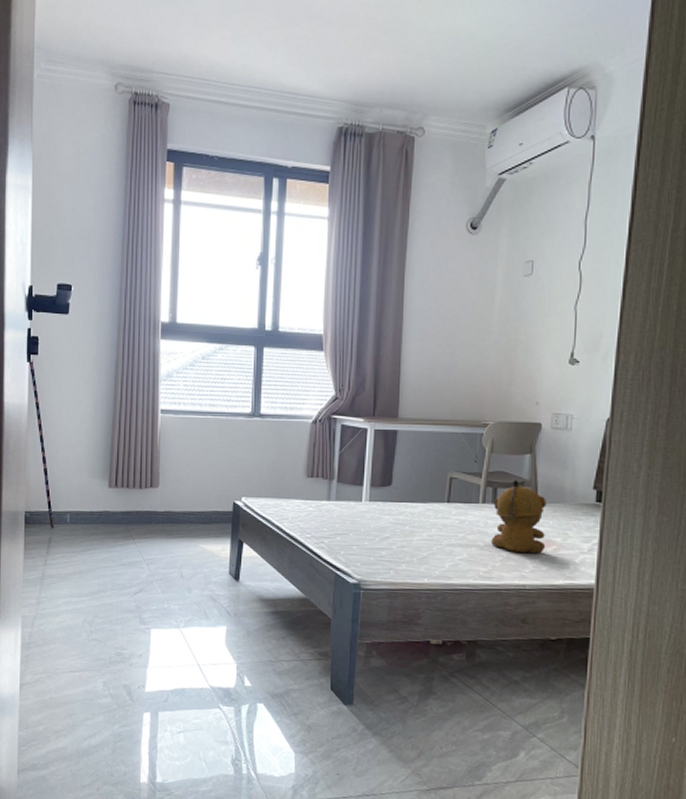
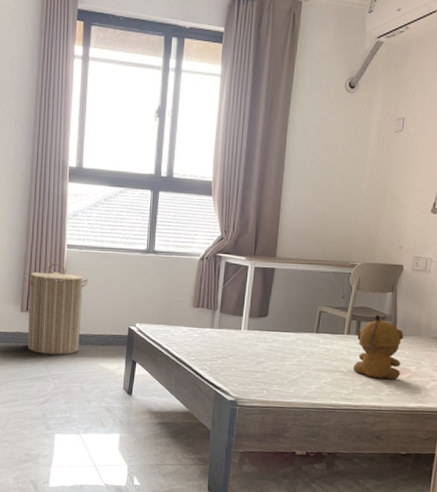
laundry hamper: none [112,430,186,536] -> present [24,262,89,355]

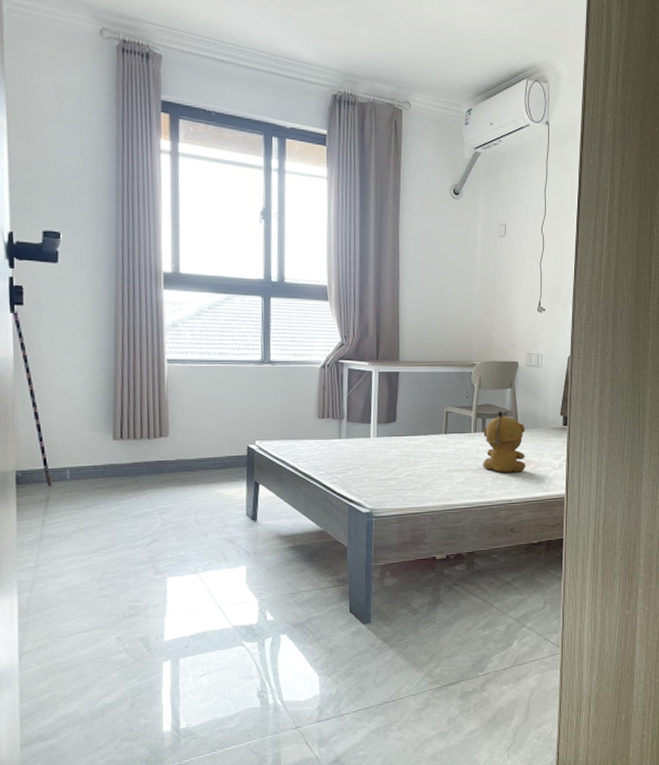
laundry hamper: present [24,262,89,355] -> none [115,380,196,487]

